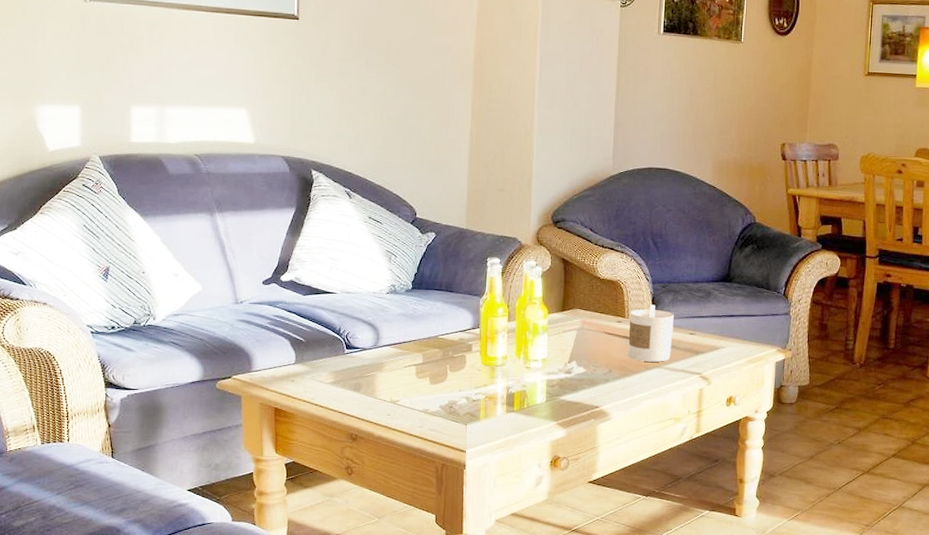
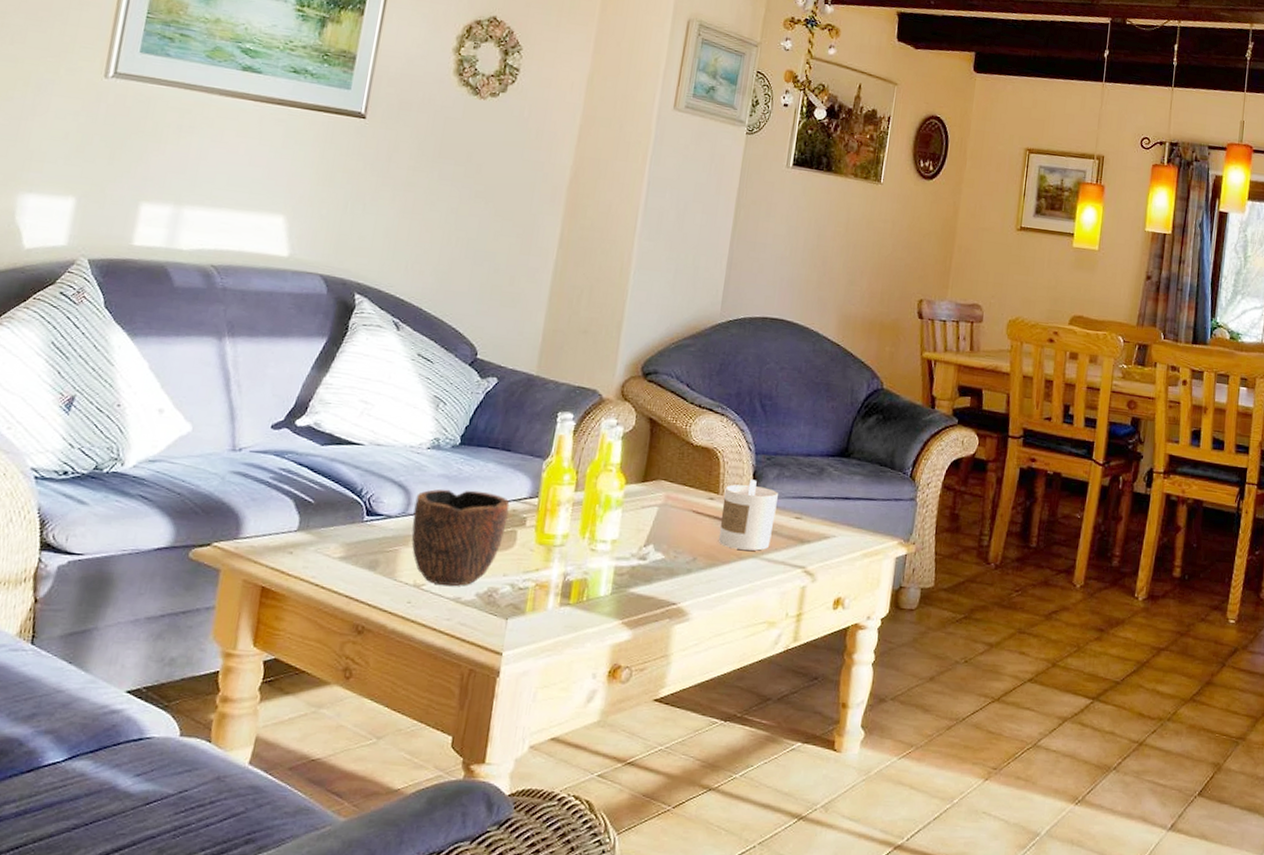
bowl: none [383,325,457,401] -> present [411,489,510,586]

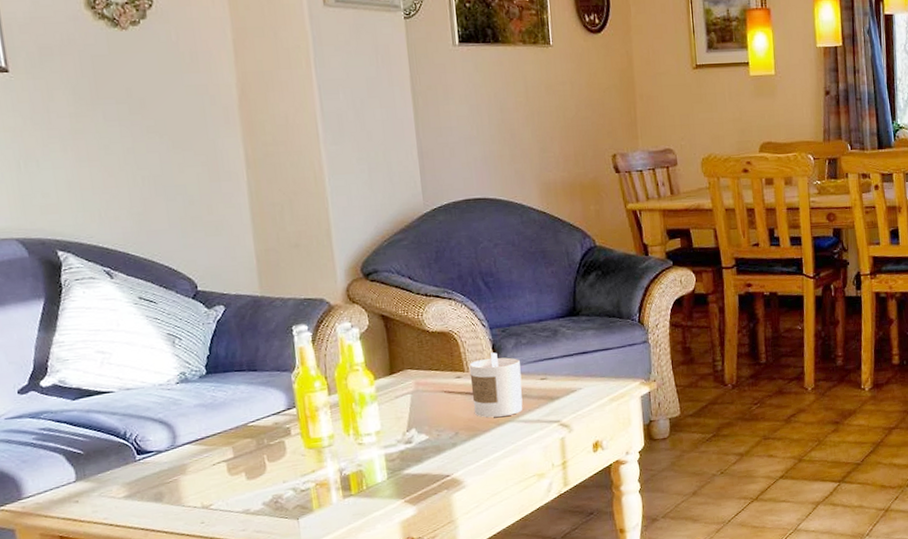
bowl: present [411,489,510,586] -> none [179,412,273,503]

